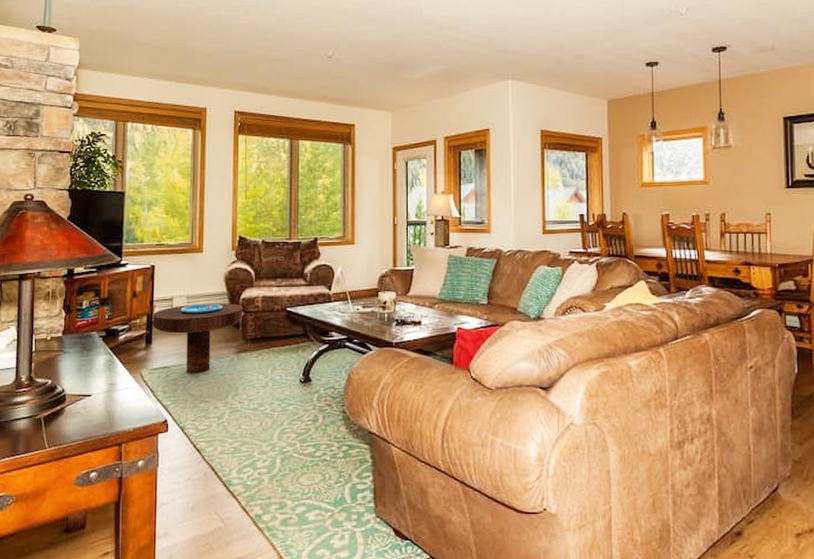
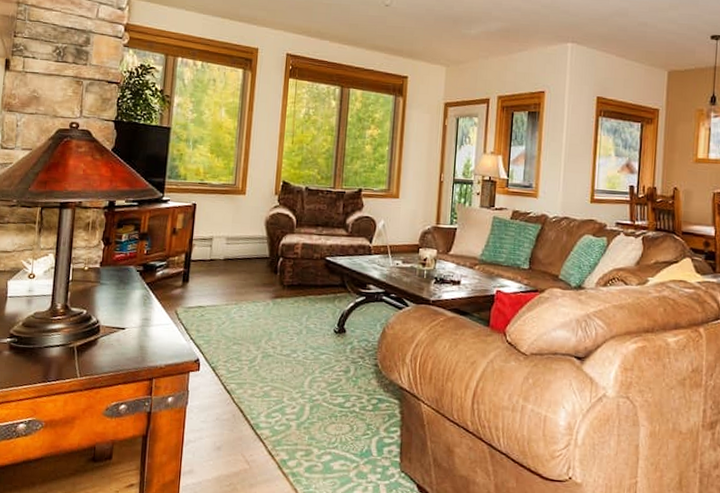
side table: present [152,303,243,374] -> none [190,245,282,316]

